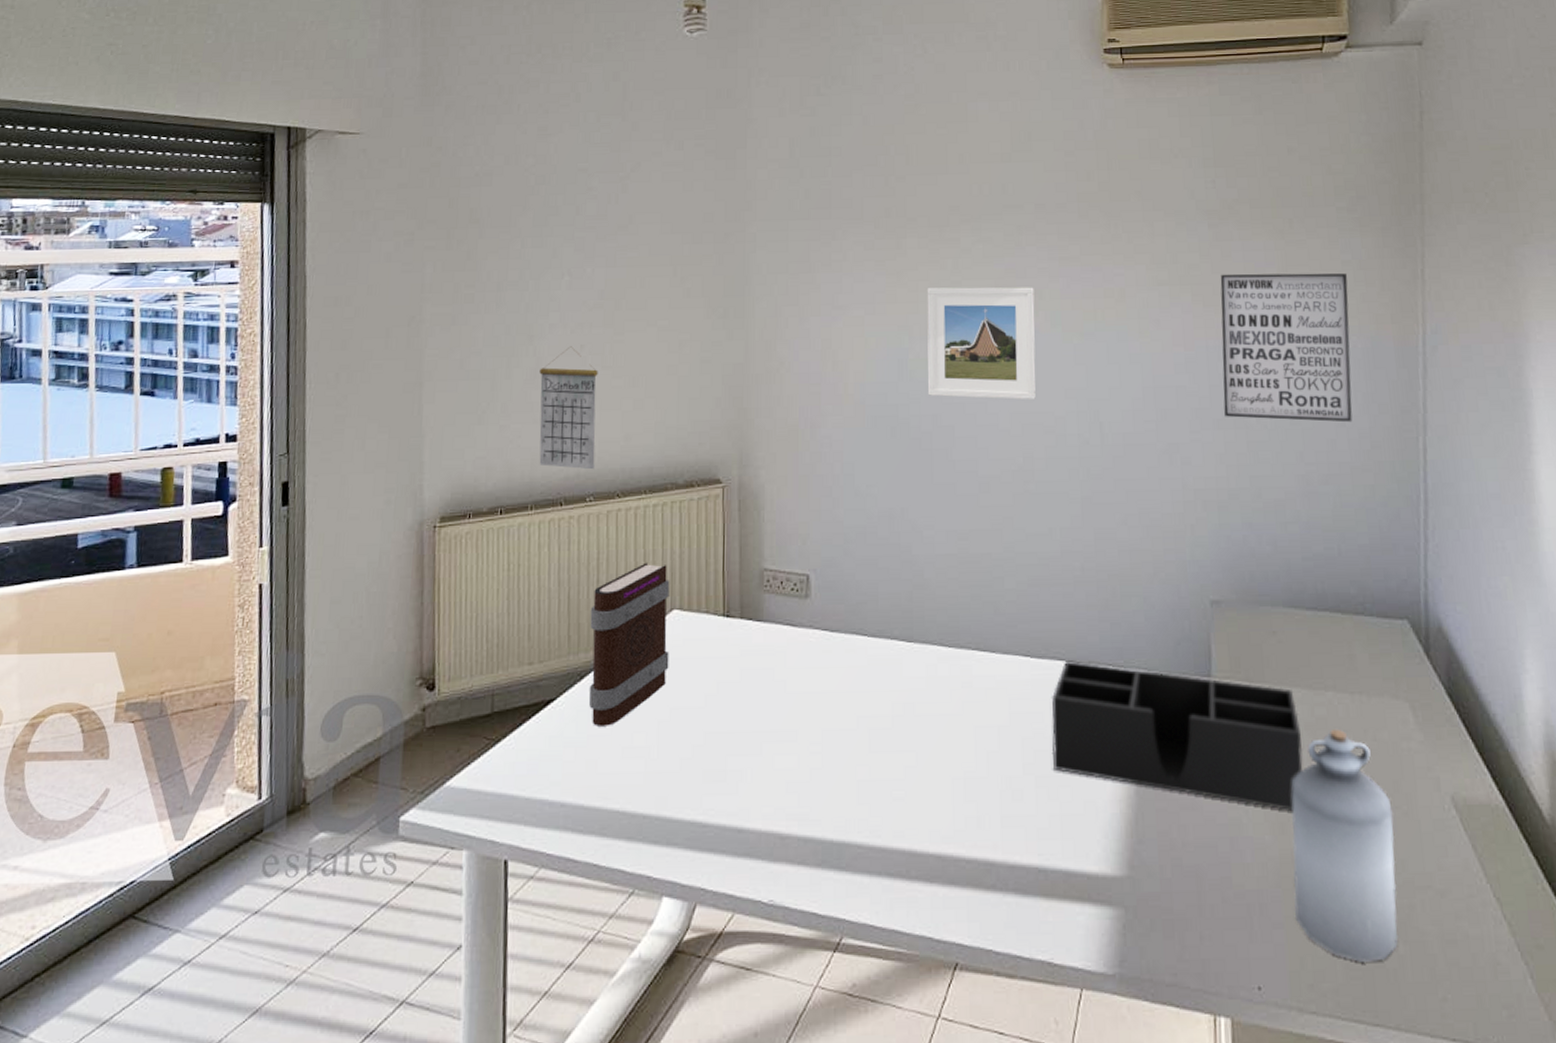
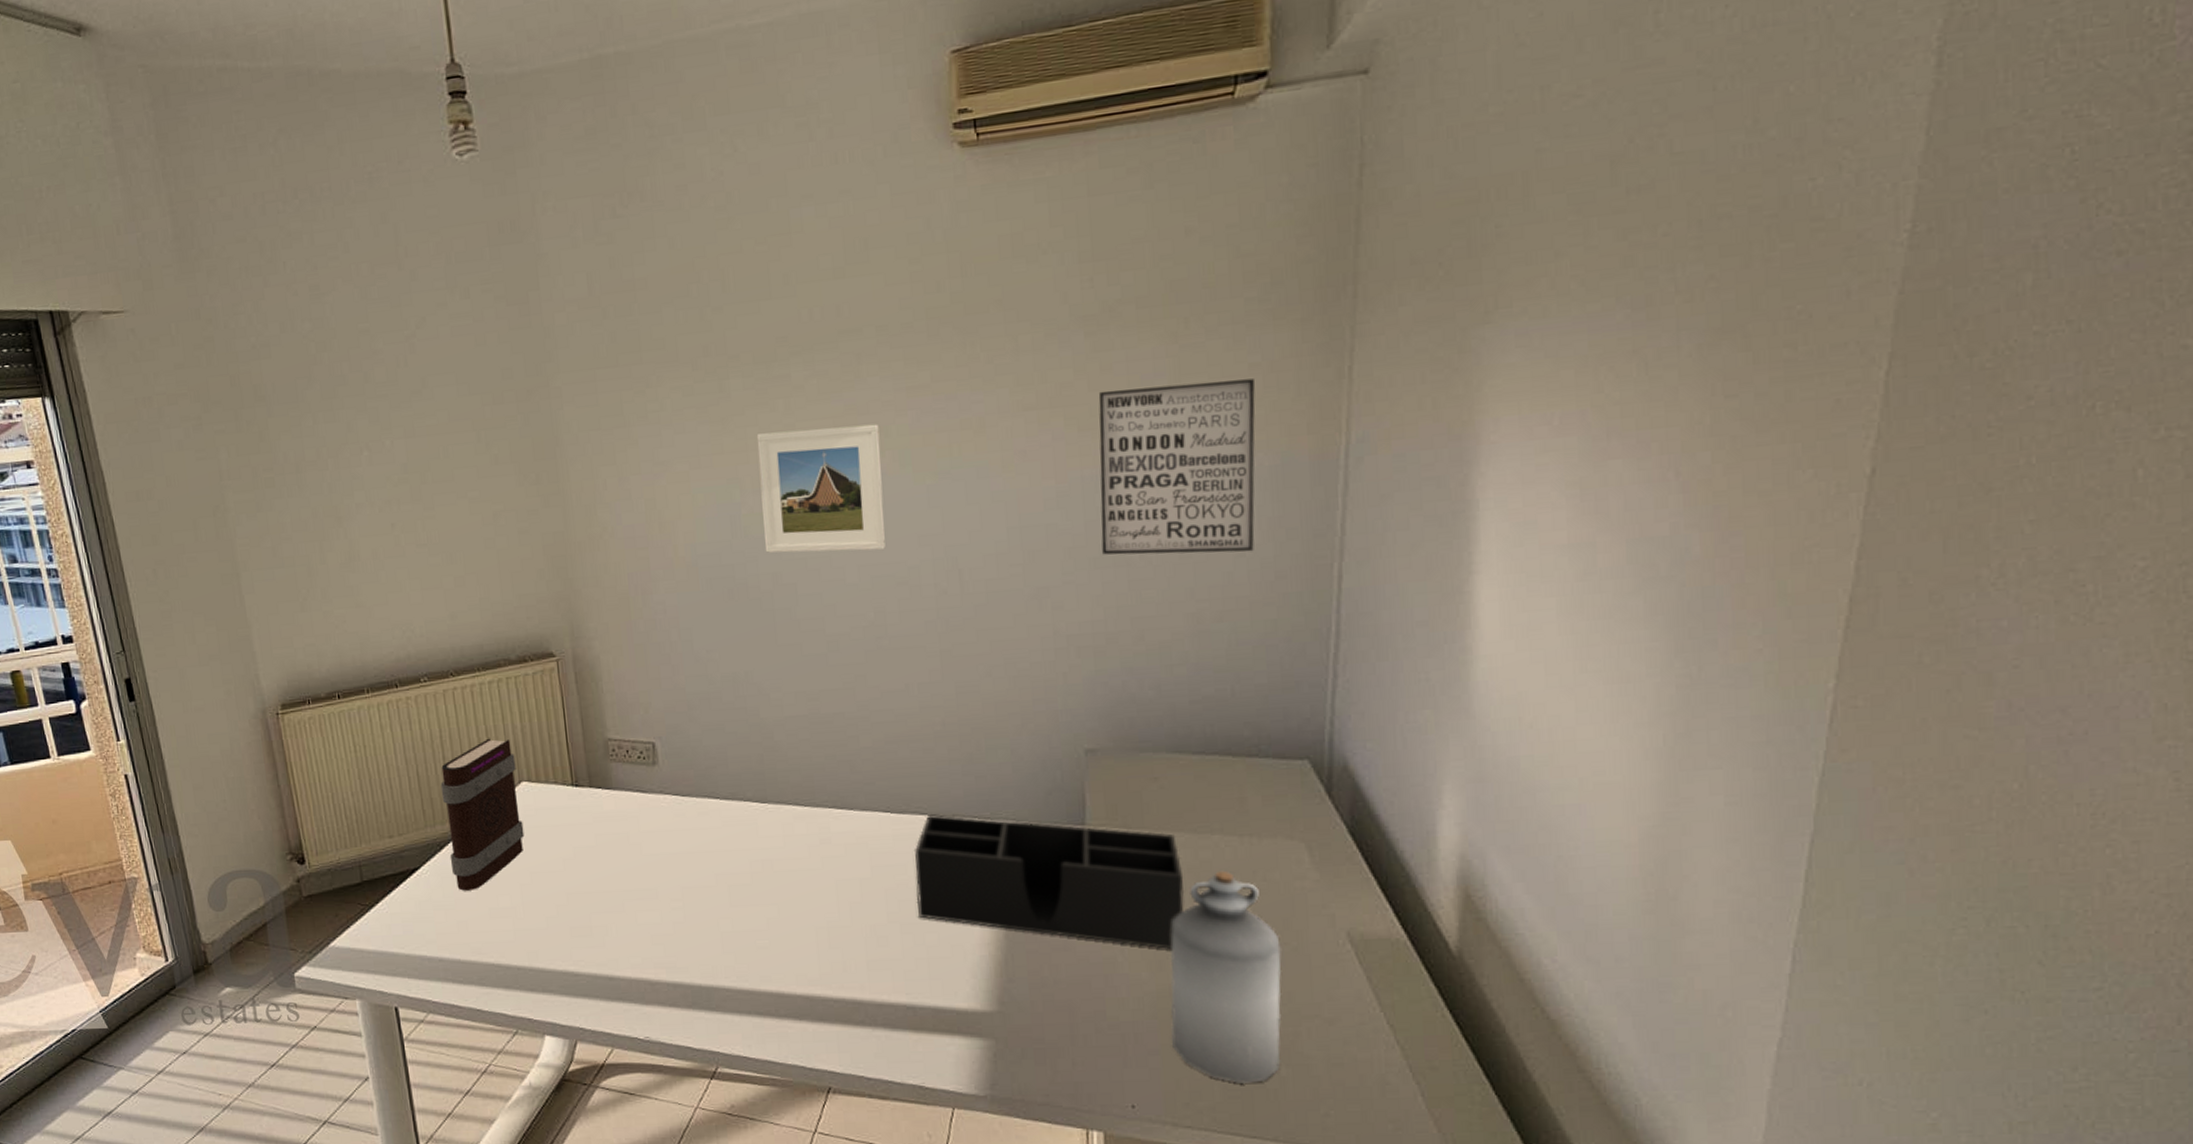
calendar: present [539,346,598,470] -> none [353,525,424,651]

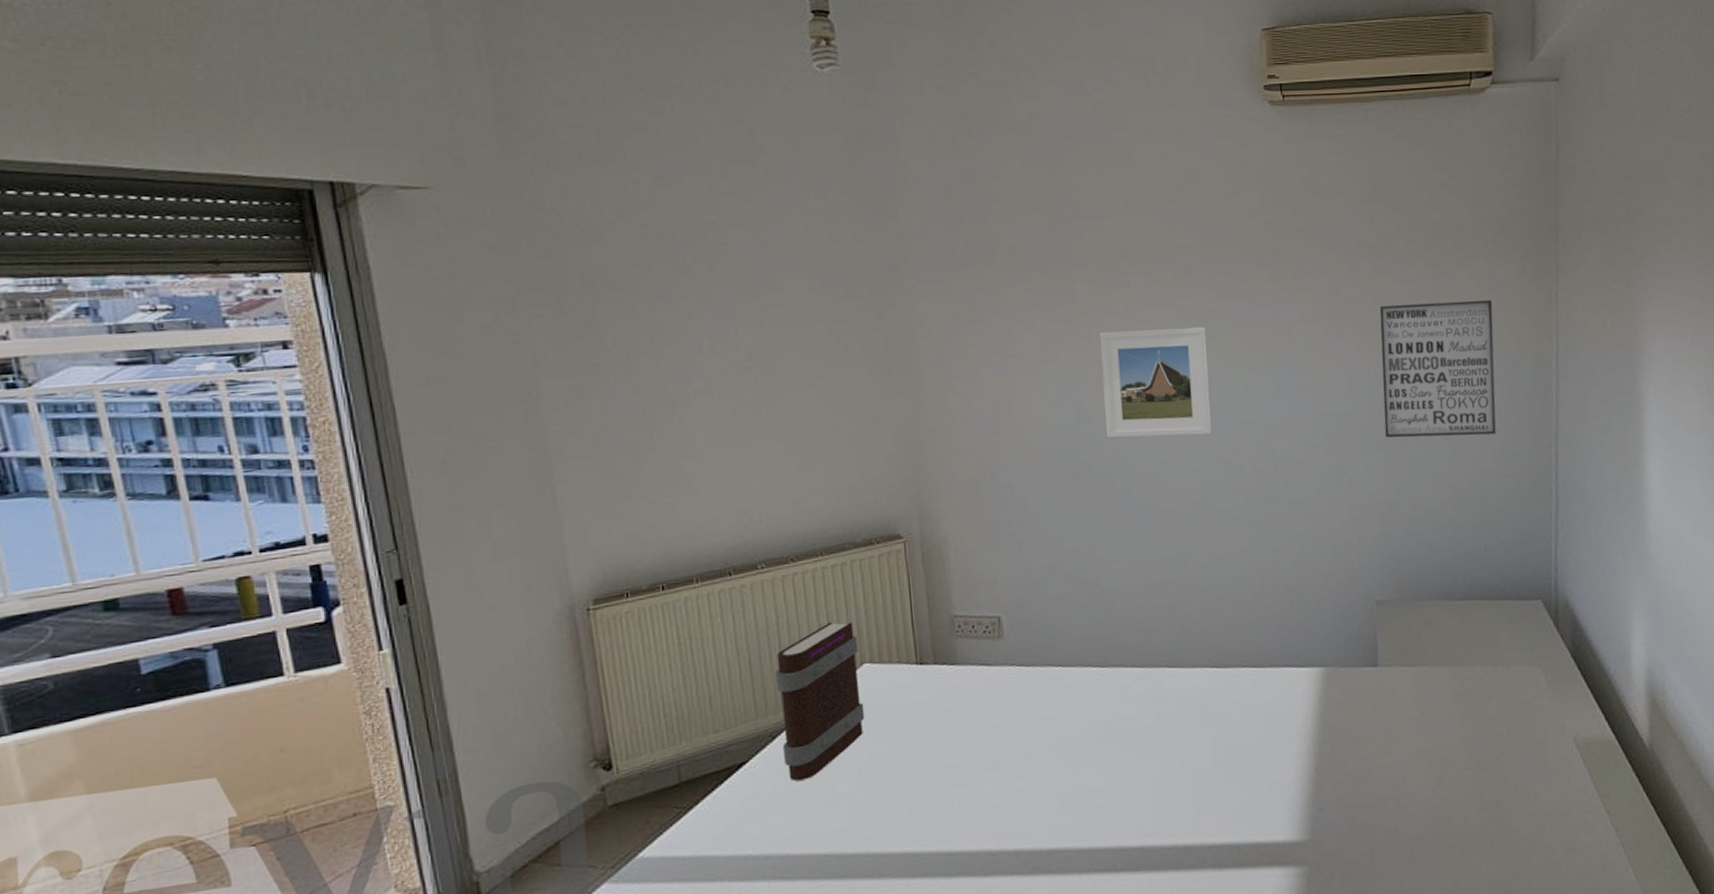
desk organizer: present [913,813,1184,949] -> none [1237,665,1455,768]
bottle: present [1170,870,1282,1083] -> none [1446,696,1532,877]

